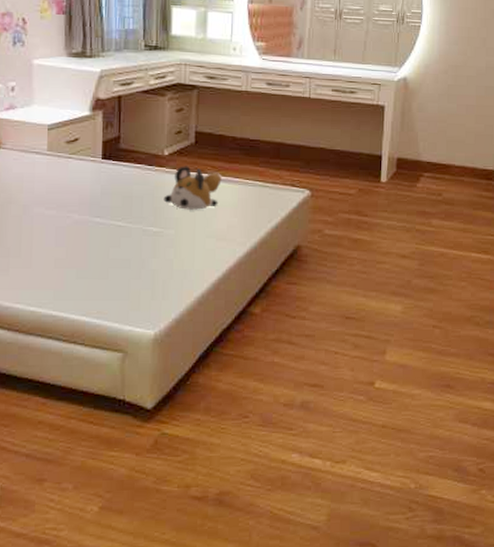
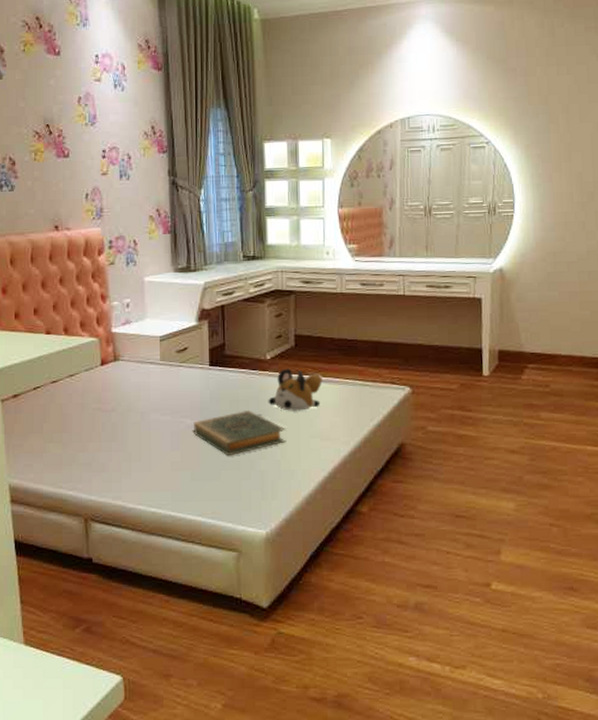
hardback book: none [80,206,181,255] -> present [193,409,286,457]

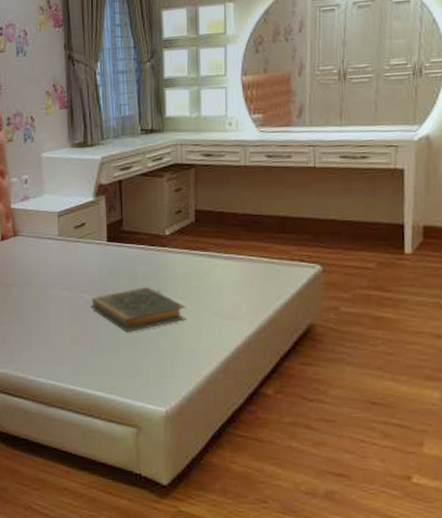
plush toy: present [268,368,322,411] -> none [167,245,225,288]

